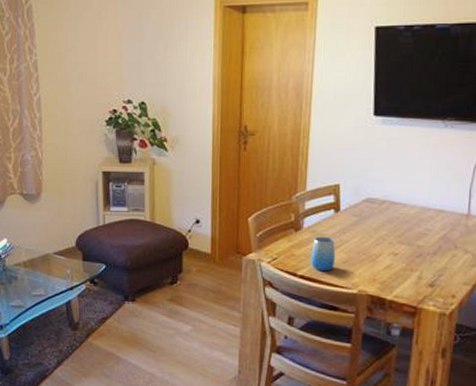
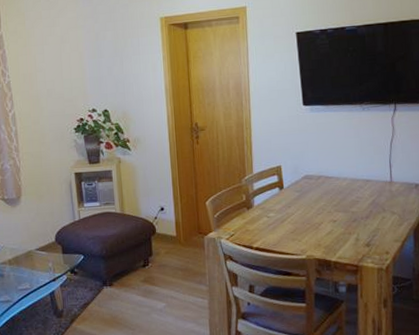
cup: present [310,236,336,272] -> none [263,211,285,242]

